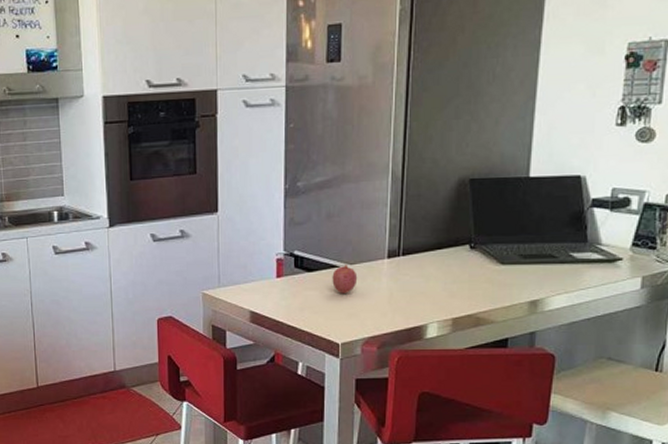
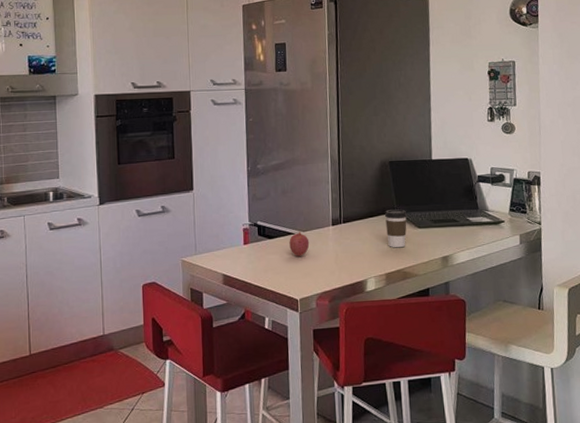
coffee cup: none [457,240,488,288] -> present [384,209,407,248]

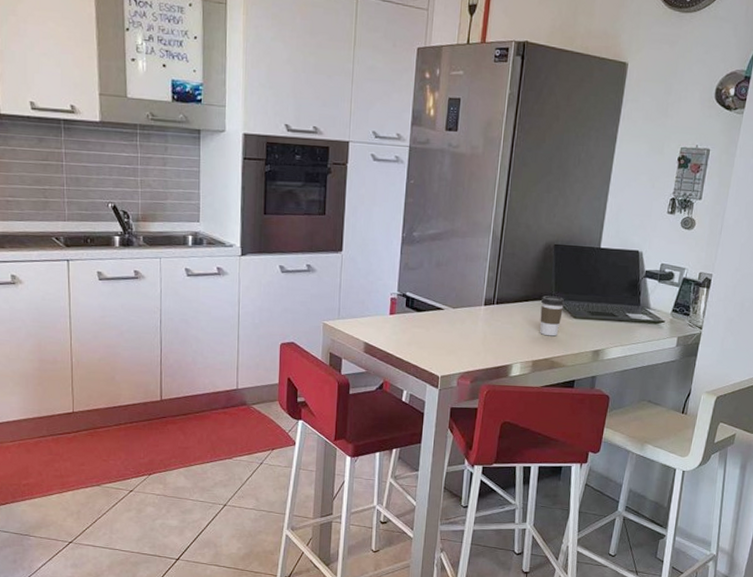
fruit: present [289,232,310,256] -> none [437,308,459,333]

